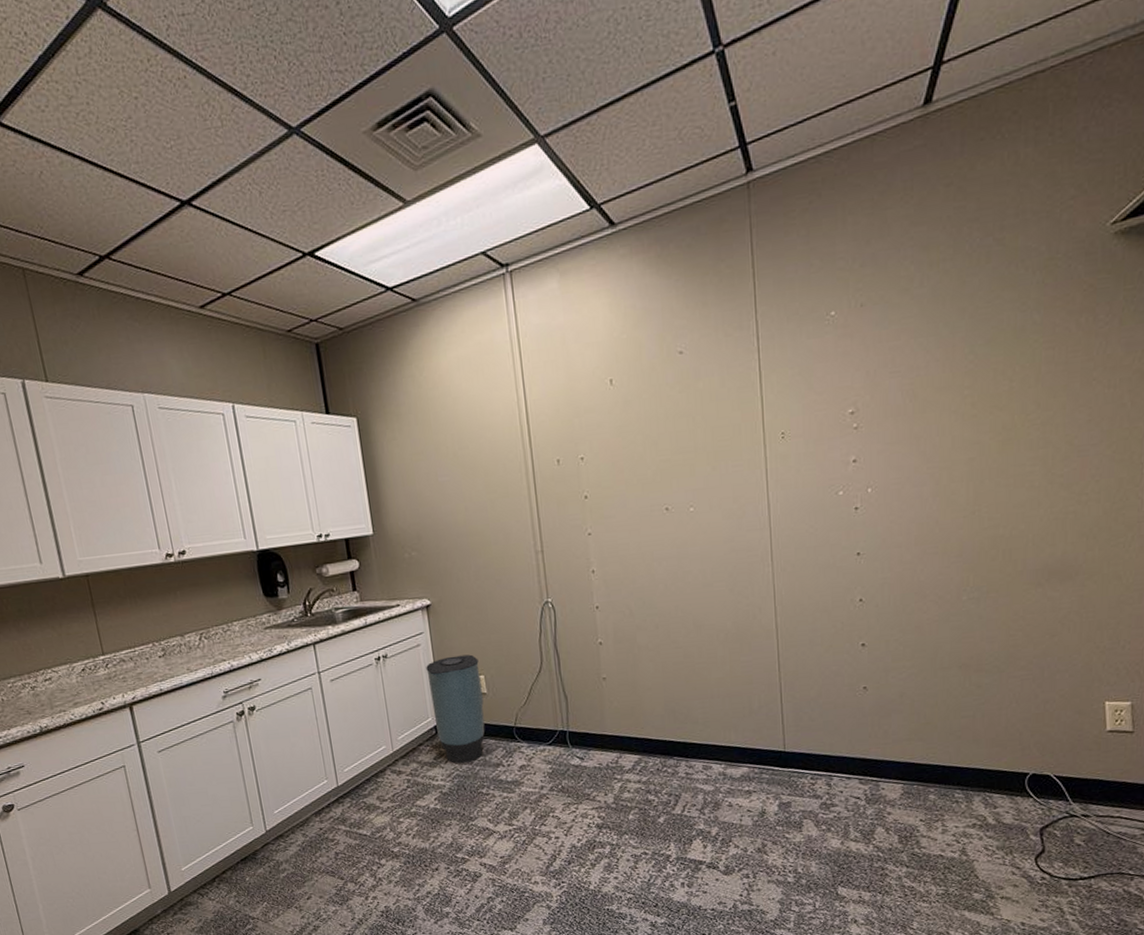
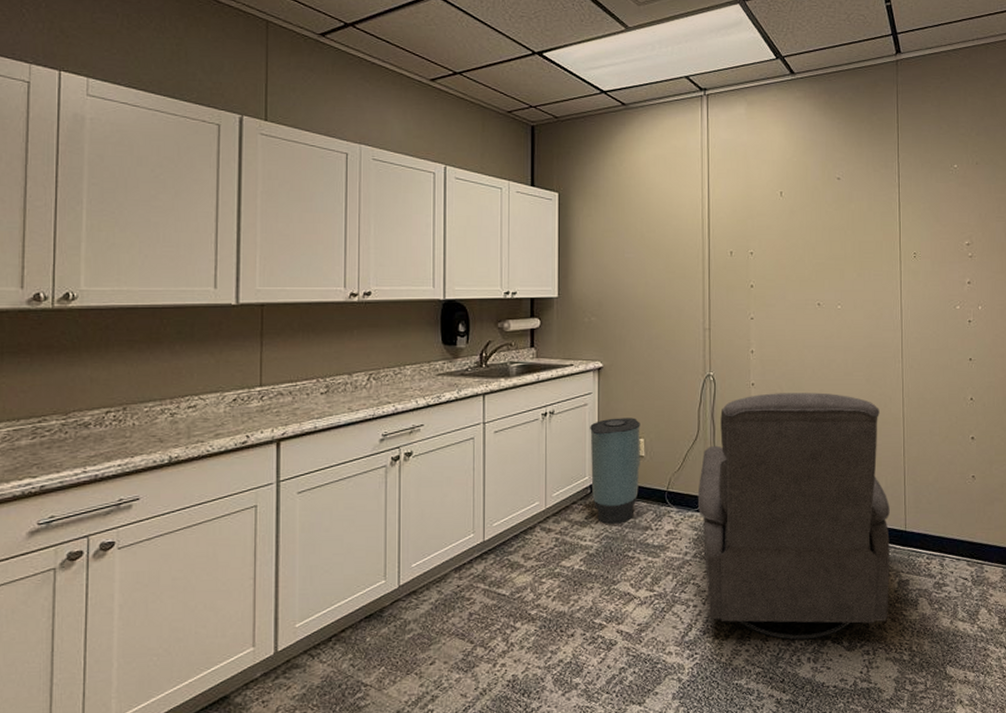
chair: none [547,609,768,867] -> present [697,392,890,640]

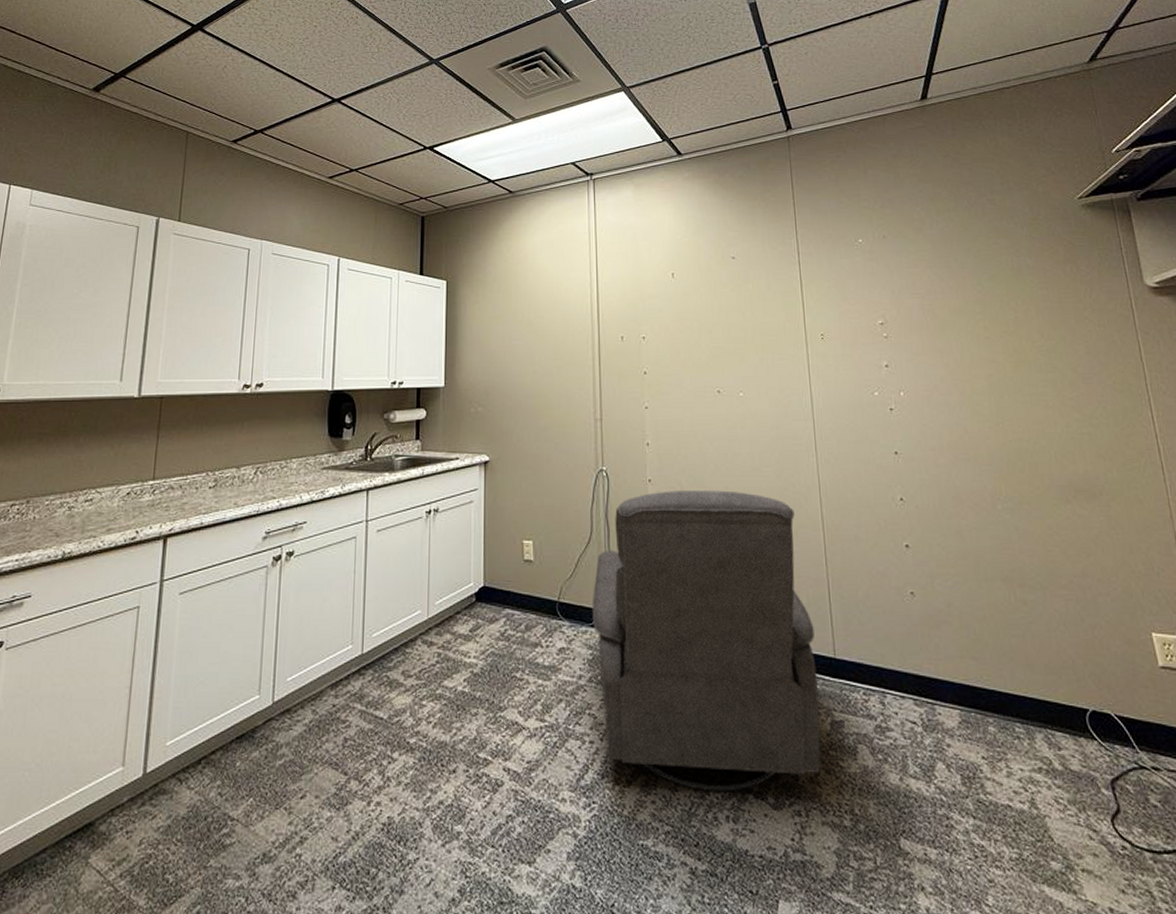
trash can: present [590,417,640,524] -> none [475,517,529,638]

